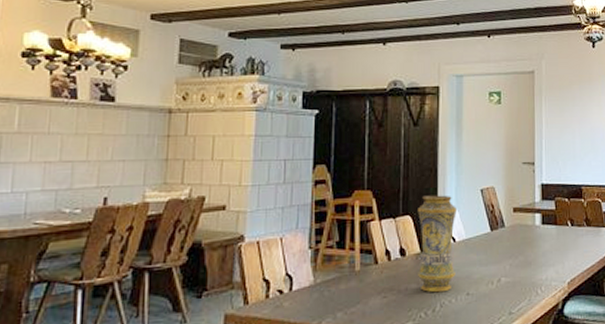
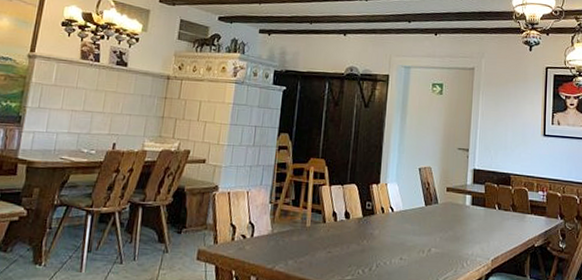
vase: present [418,195,456,293] -> none [359,168,396,255]

